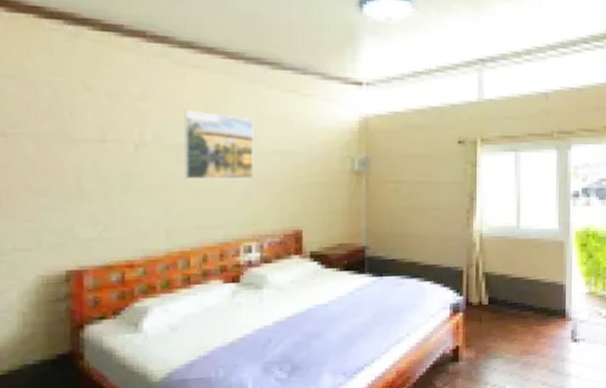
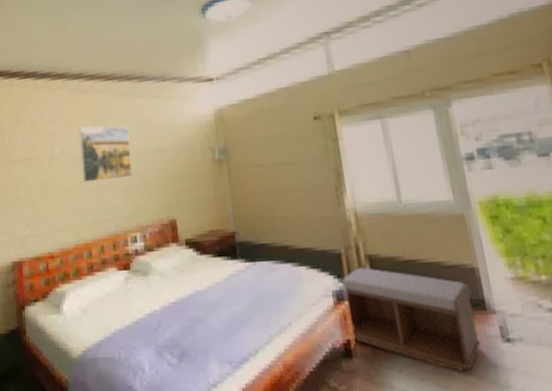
bench: none [458,283,557,367] -> present [339,267,481,372]

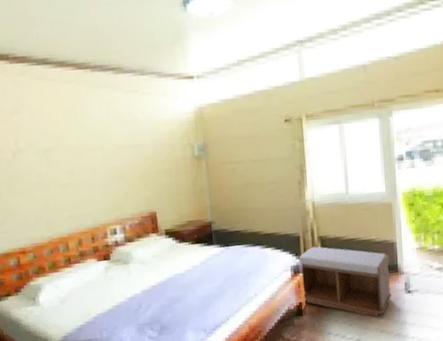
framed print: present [79,126,133,183] -> none [48,117,111,177]

